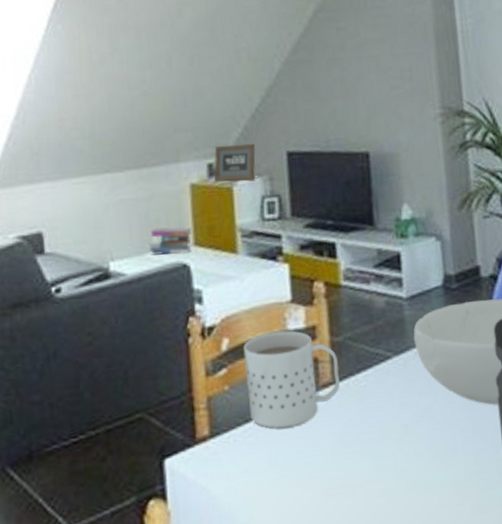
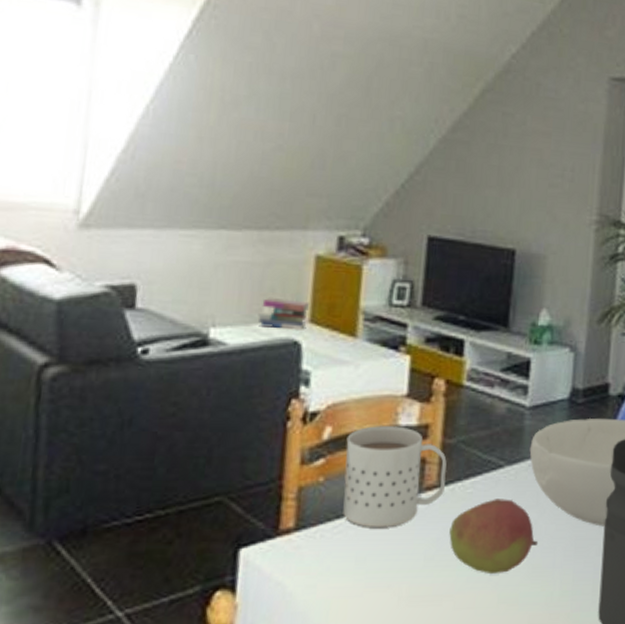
picture frame: present [214,143,255,182] -> none [344,218,394,261]
fruit: none [350,388,437,461] -> present [449,499,539,573]

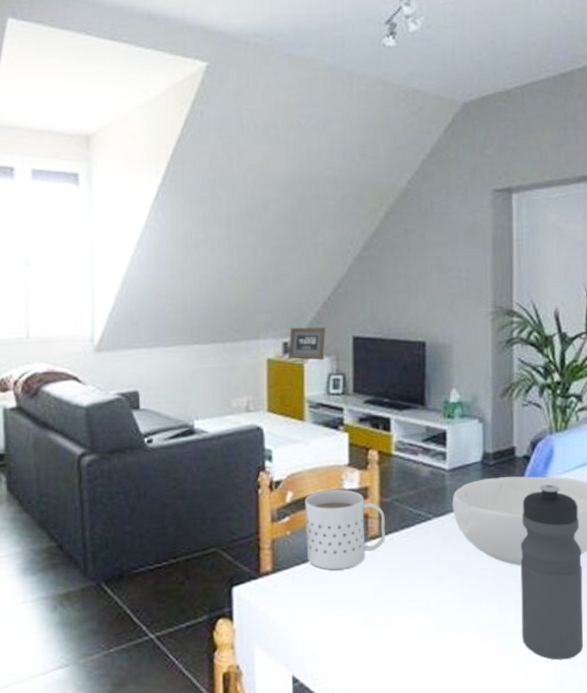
books: present [257,297,310,330] -> none [228,394,267,418]
picture frame: none [344,218,394,261] -> present [289,327,325,359]
fruit: present [449,499,539,573] -> none [392,545,466,605]

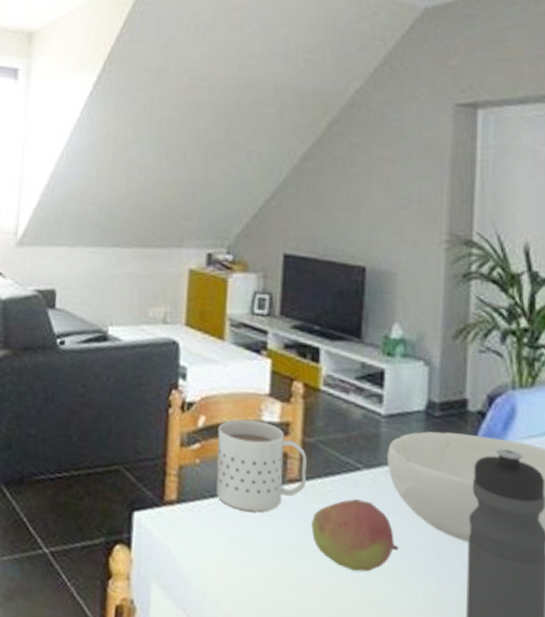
picture frame: present [289,327,325,359] -> none [212,238,254,275]
fruit: none [392,545,466,605] -> present [311,499,399,572]

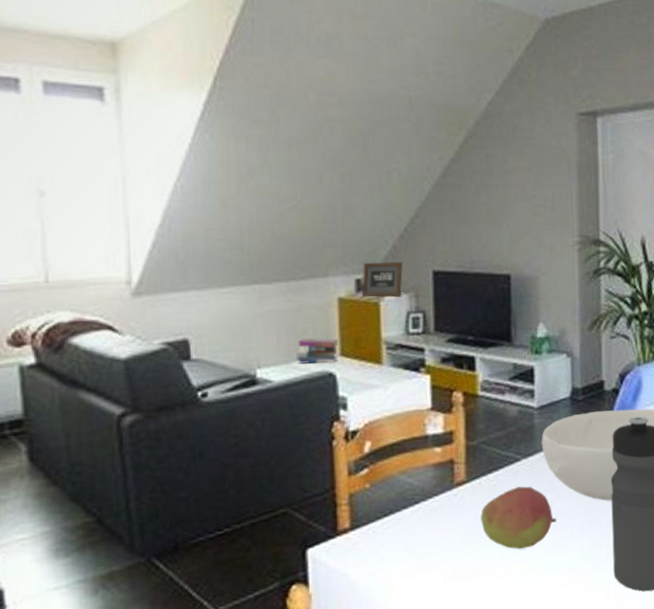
books: none [144,303,186,332] -> present [296,337,339,364]
picture frame: none [212,238,254,275] -> present [362,261,403,297]
mug: present [215,419,307,512] -> none [384,435,473,521]

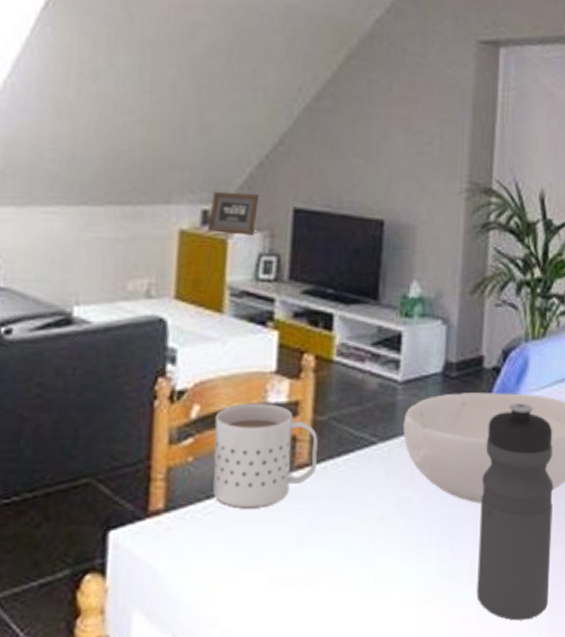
books: present [296,337,339,364] -> none [122,273,175,307]
mug: none [384,435,473,521] -> present [212,404,318,508]
fruit: present [481,486,557,549] -> none [322,476,414,553]

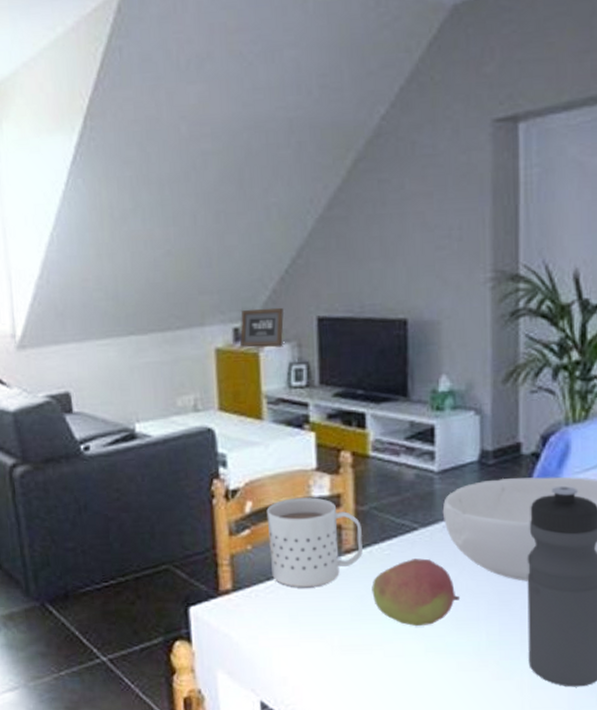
fruit: none [322,476,414,553] -> present [372,558,461,626]

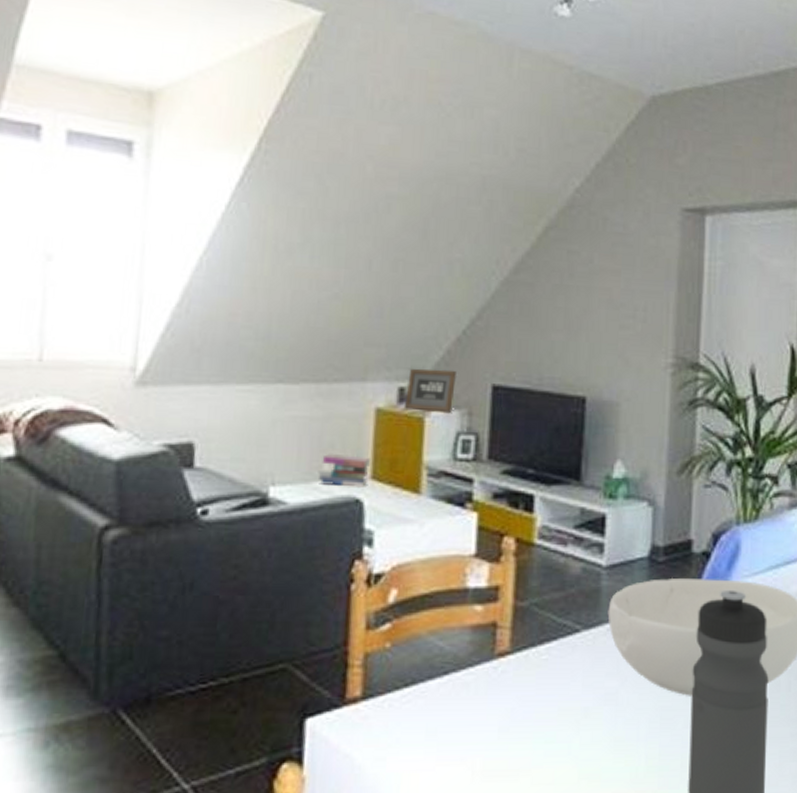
books: none [173,391,217,419] -> present [318,453,371,487]
mug: present [266,497,363,588] -> none [410,588,519,697]
fruit: present [372,558,461,626] -> none [524,666,621,747]

